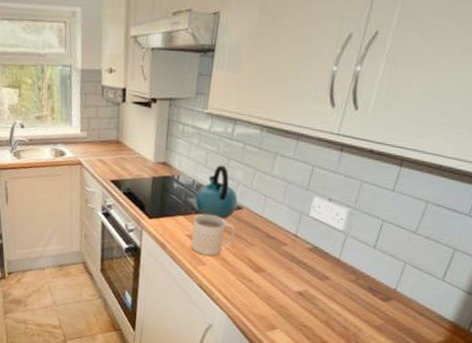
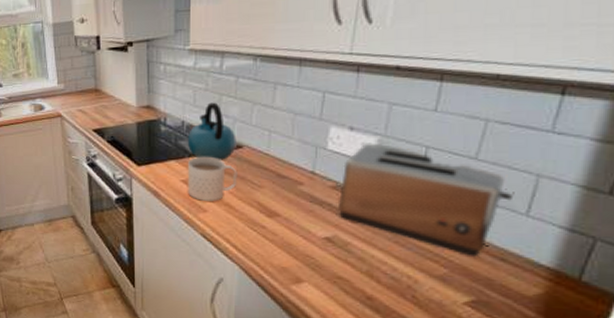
toaster: none [310,213,437,311] -> present [337,143,515,257]

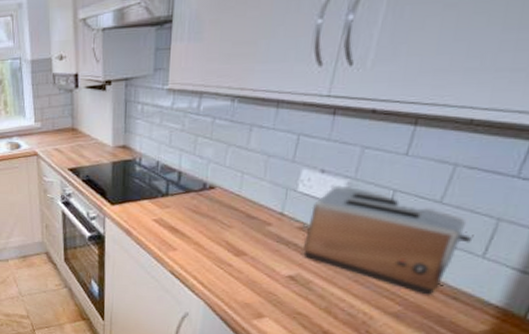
kettle: present [187,102,237,160] -> none [160,143,210,200]
mug: present [187,156,238,202] -> none [158,196,209,241]

